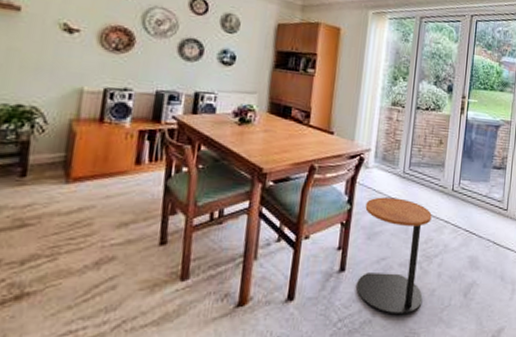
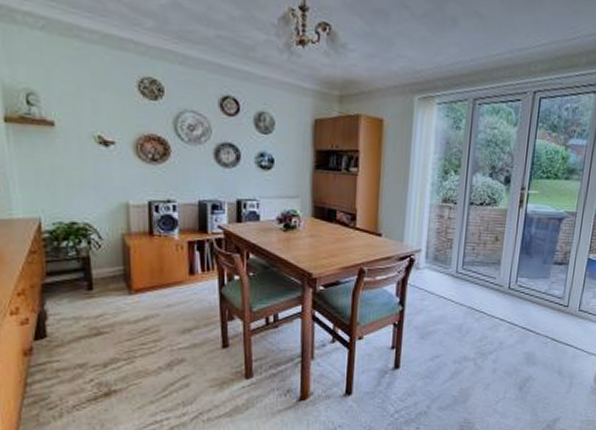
side table: present [356,197,432,314] -> none [411,297,487,407]

